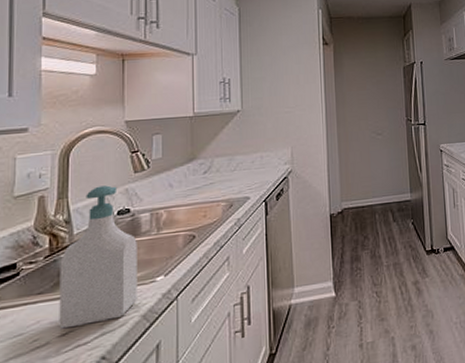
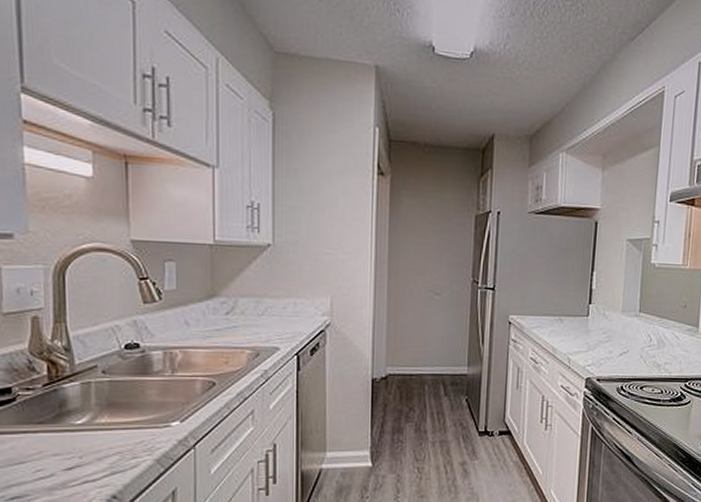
soap bottle: present [59,185,137,329] -> none [61,313,150,463]

